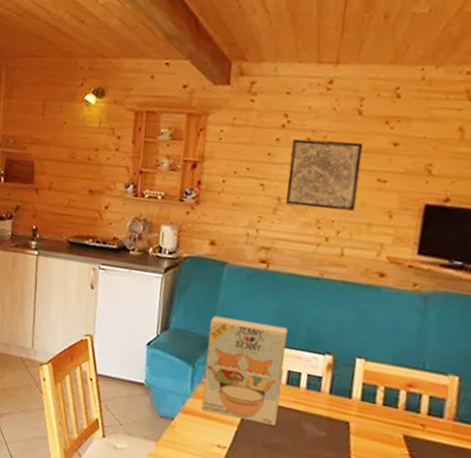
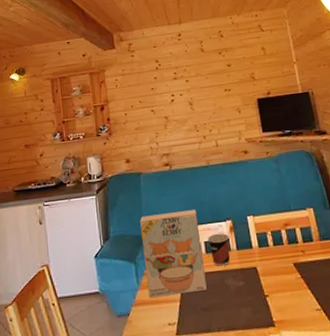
wall art: present [285,138,364,211] -> none [165,69,217,120]
cup: none [292,365,323,408] -> present [207,233,230,267]

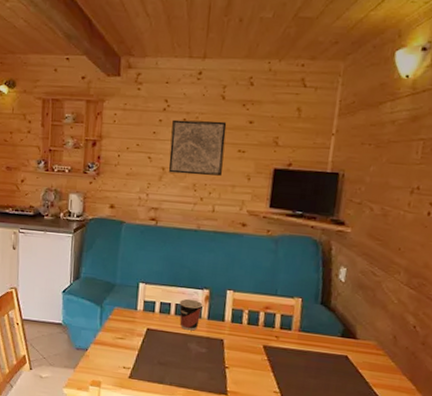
cereal box: present [139,210,207,298] -> none [109,265,174,347]
wall art: none [165,69,217,120] -> present [168,119,227,176]

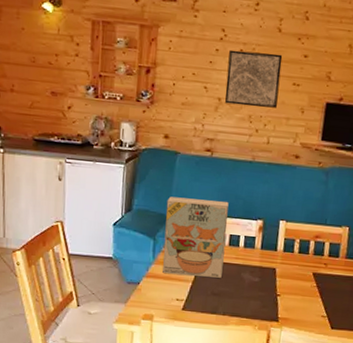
cereal box: none [109,265,174,347] -> present [162,196,229,278]
cup: present [179,298,203,331] -> none [233,229,256,261]

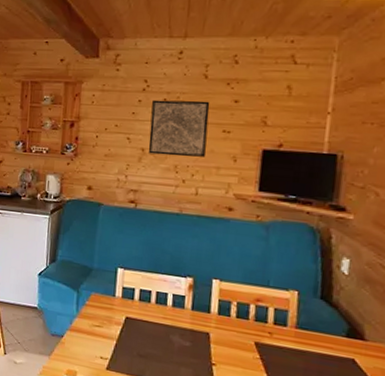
cereal box: present [162,196,229,278] -> none [86,248,155,339]

